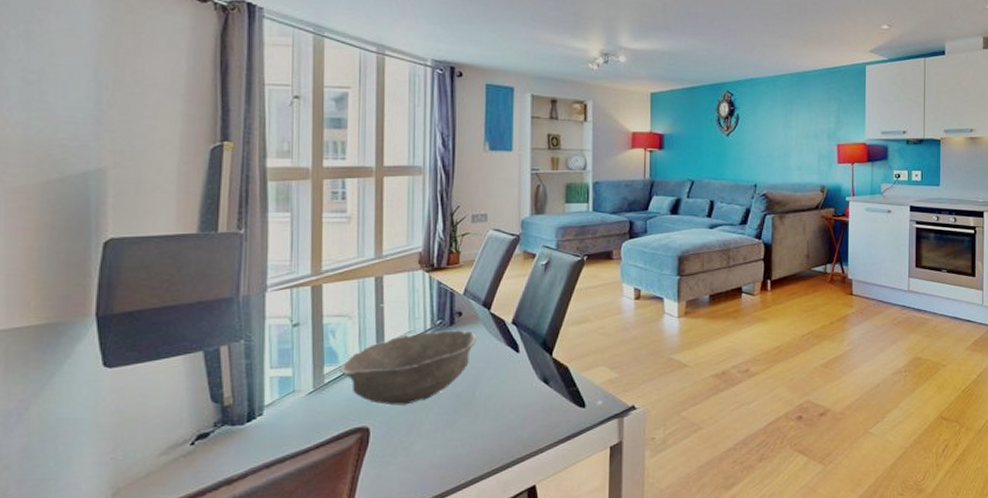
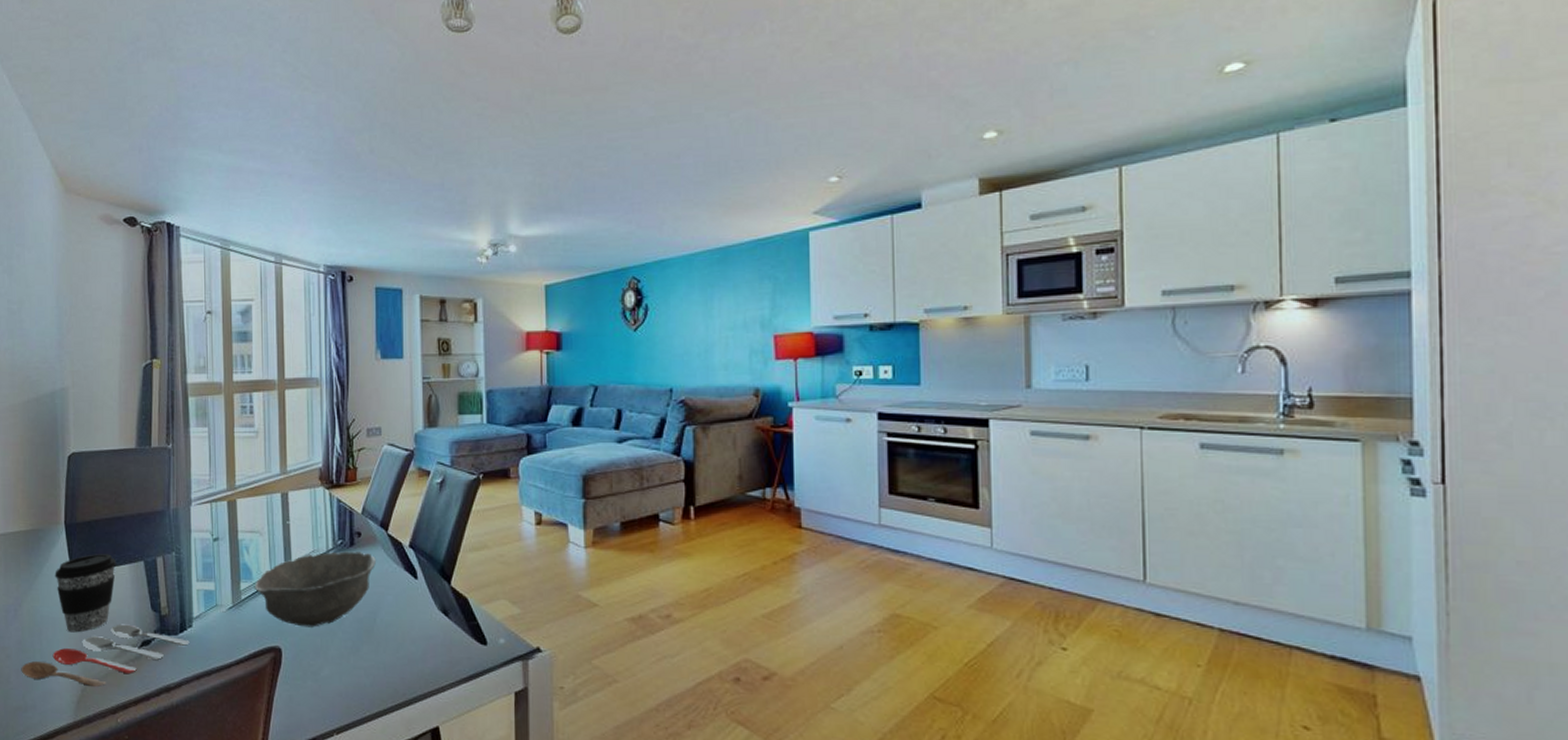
cooking utensil: none [25,418,259,489] -> present [21,624,190,687]
coffee cup: none [79,346,167,433] -> present [55,554,117,633]

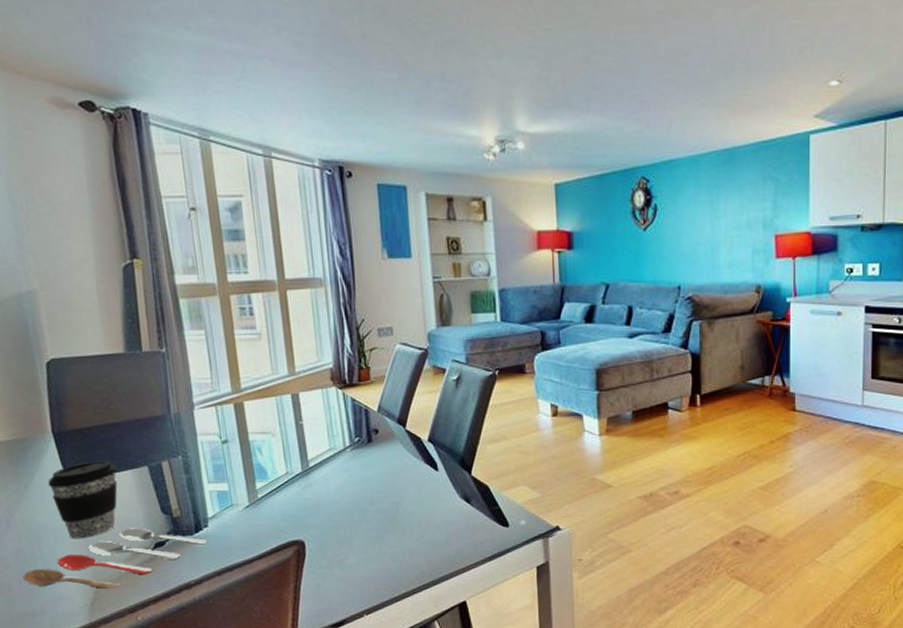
bowl: present [254,551,376,627] -> none [270,448,395,521]

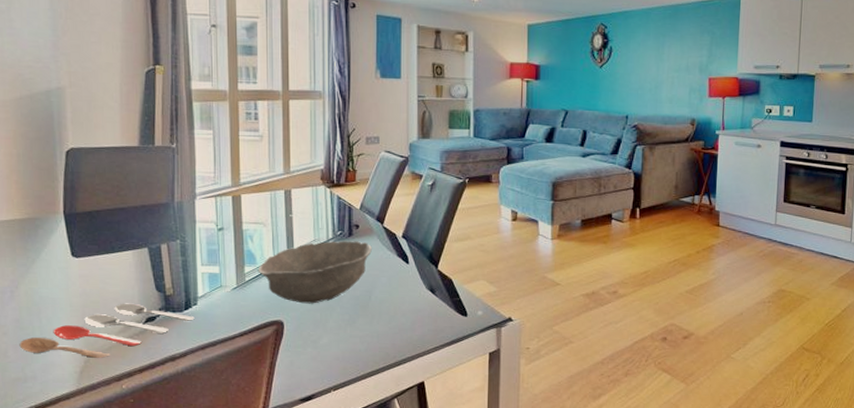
coffee cup: present [48,461,118,539] -> none [54,241,120,311]
bowl: none [270,448,395,521] -> present [258,241,372,304]

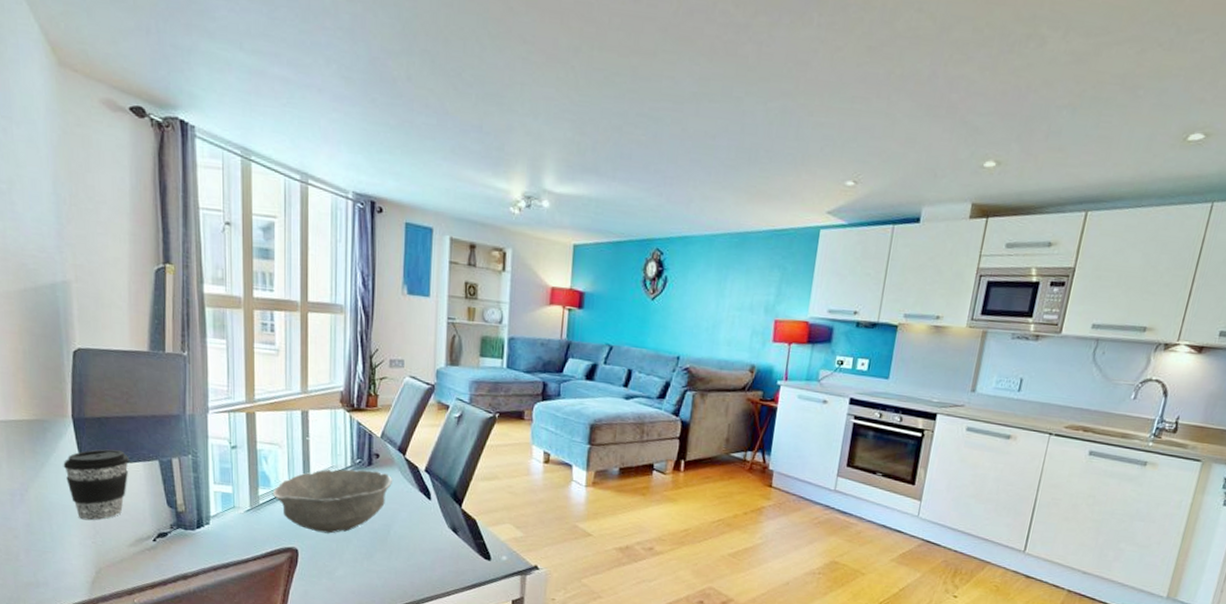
cooking utensil: present [19,303,195,358] -> none [30,516,207,570]
coffee cup: none [54,241,120,311] -> present [63,449,130,521]

